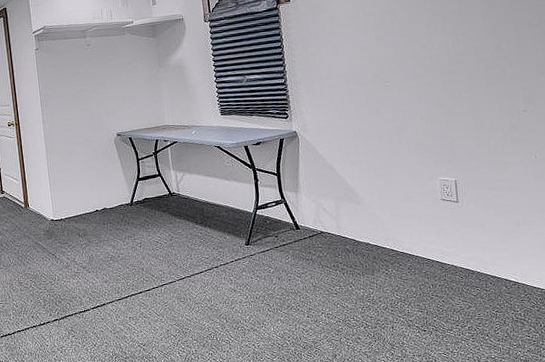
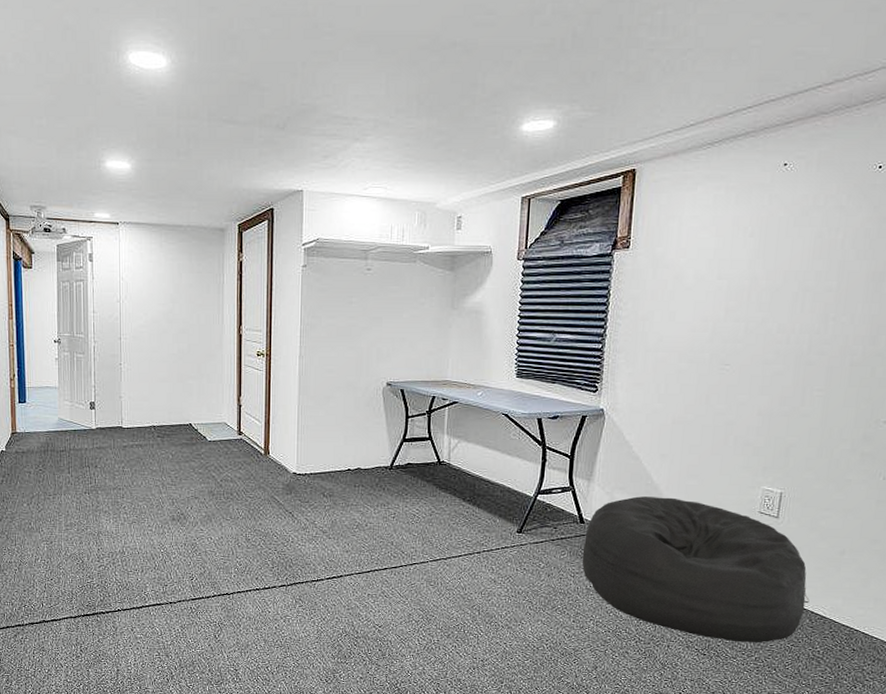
bean bag chair: none [302,197,502,316] -> present [582,496,810,643]

